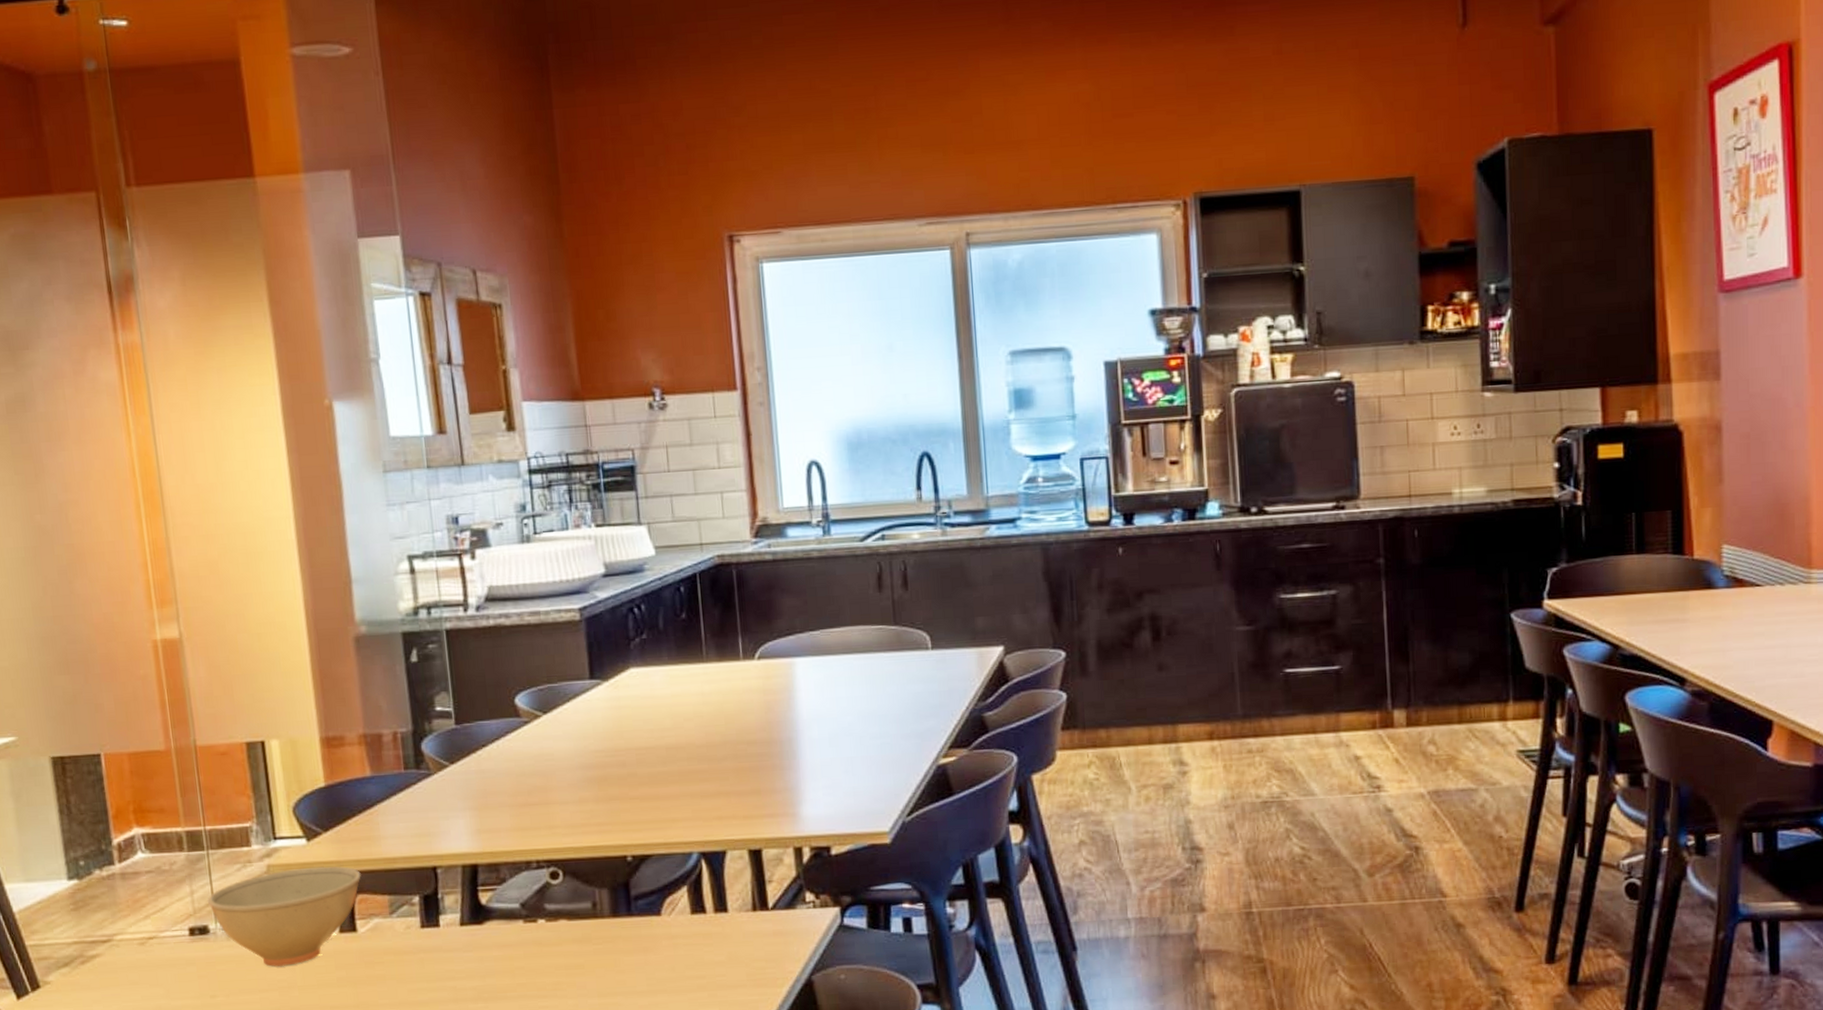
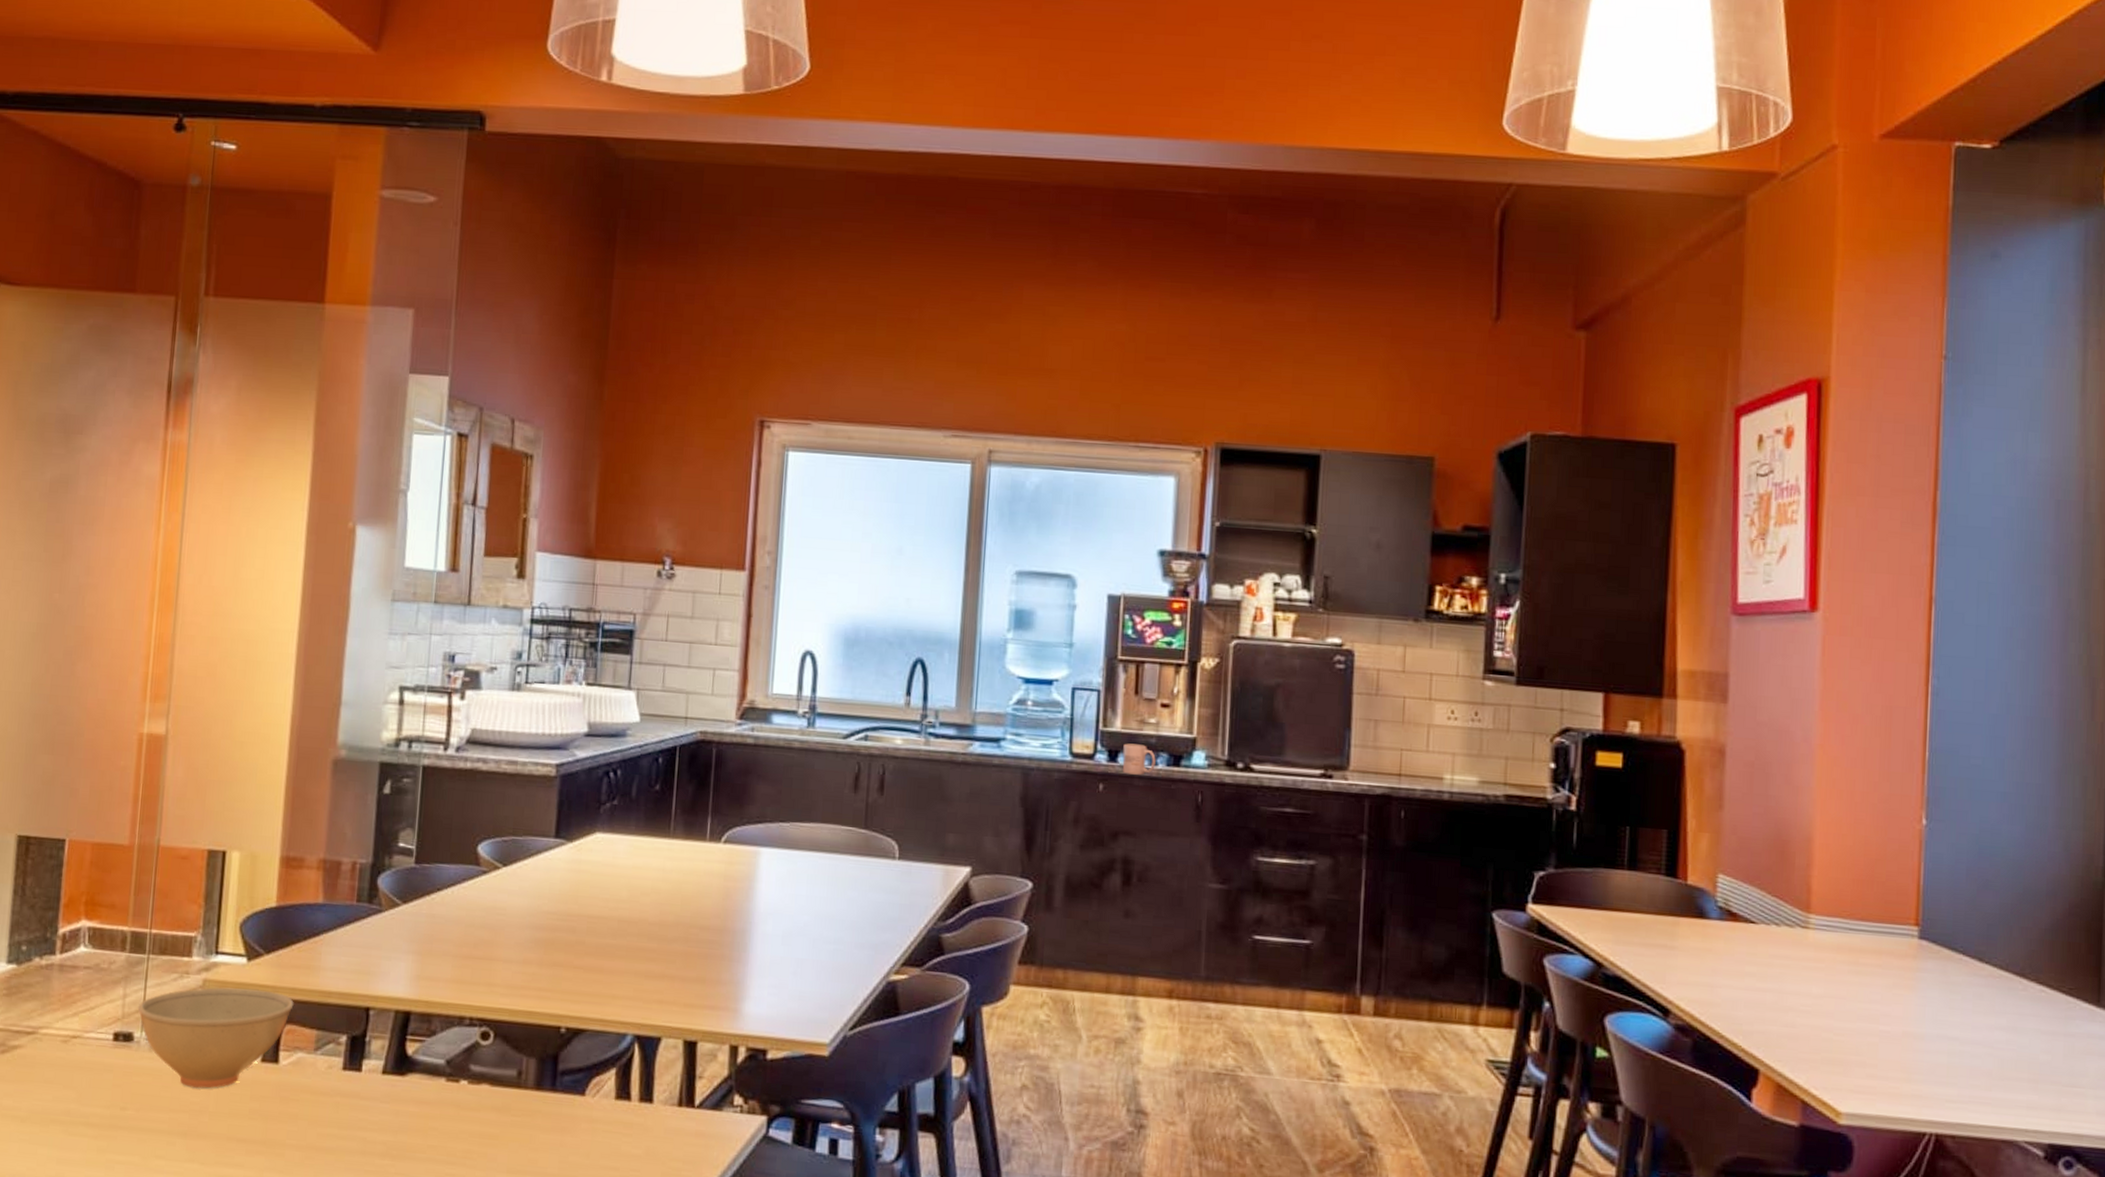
mug: none [1137,504,1171,534] -> present [1122,743,1156,775]

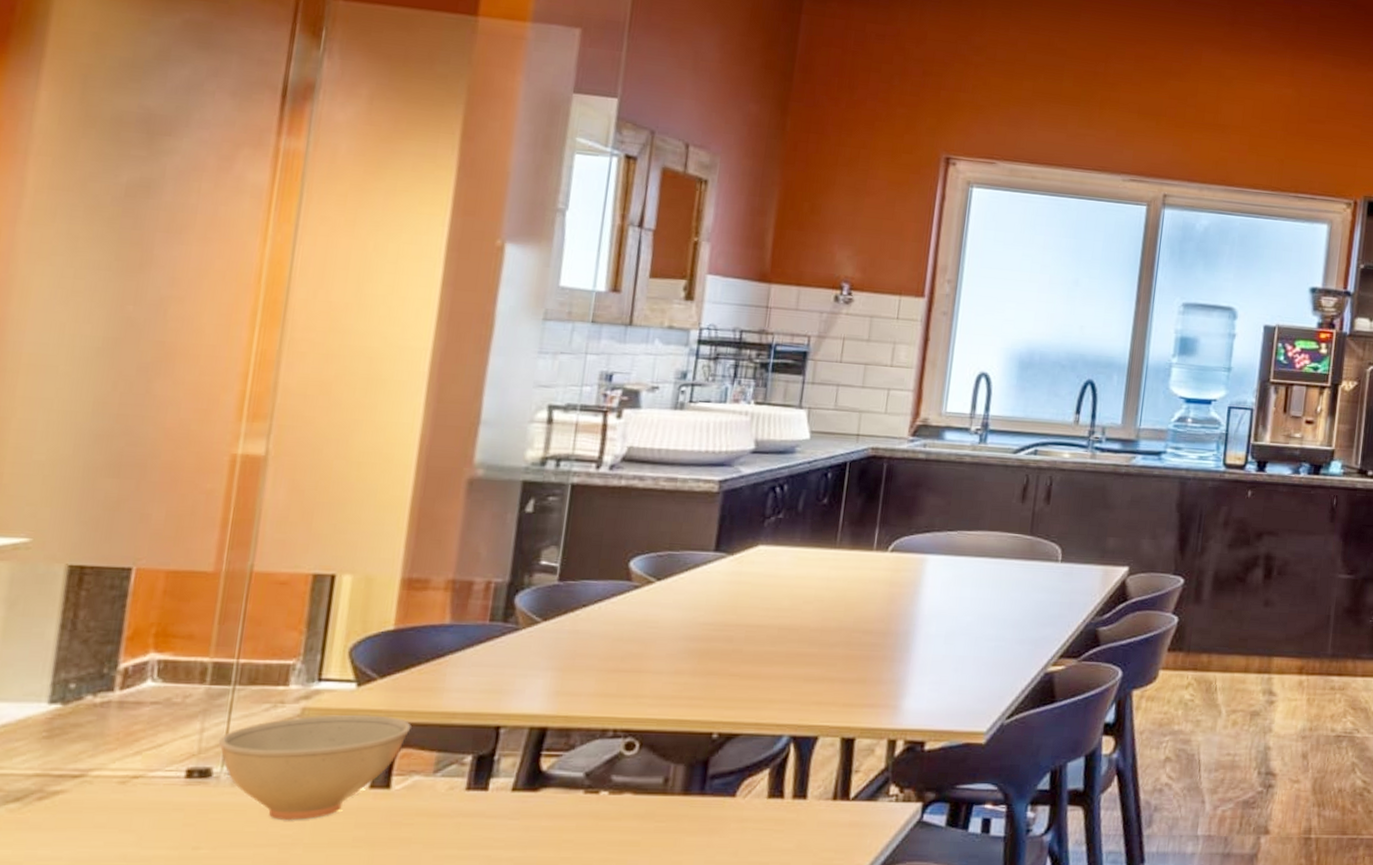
mug: present [1122,743,1156,775] -> none [1269,455,1299,483]

